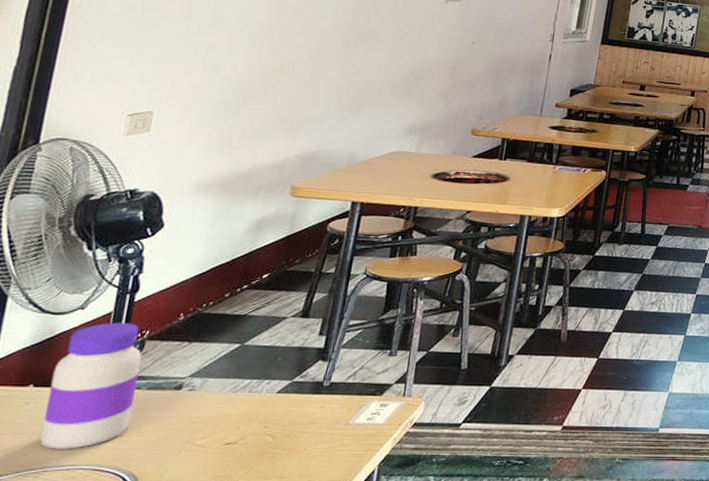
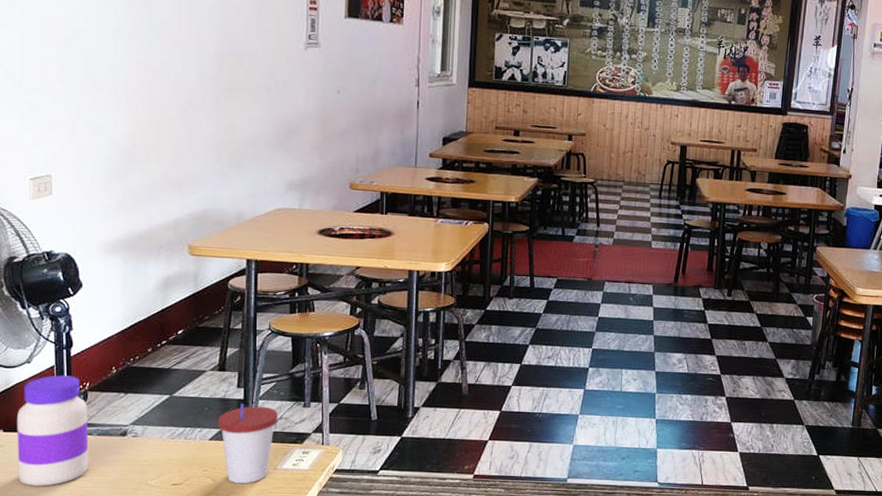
cup: none [289,352,360,442] -> present [218,403,278,484]

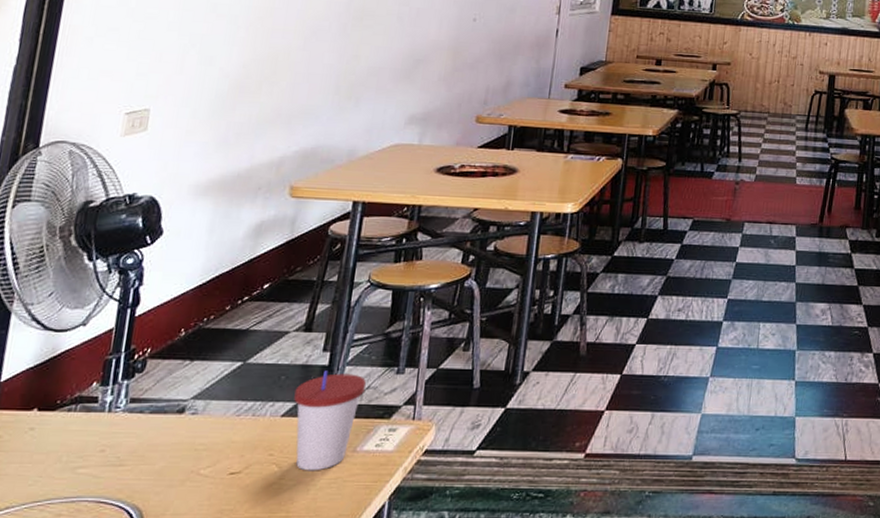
jar: present [16,375,88,486] -> none [45,340,144,479]

